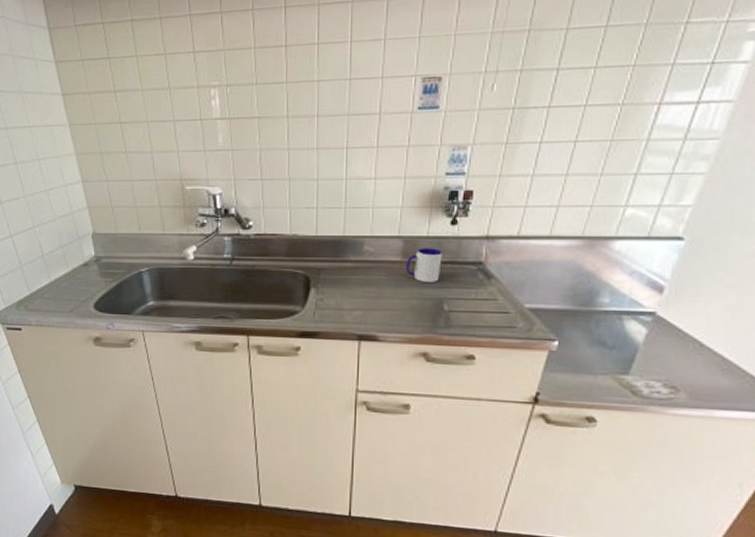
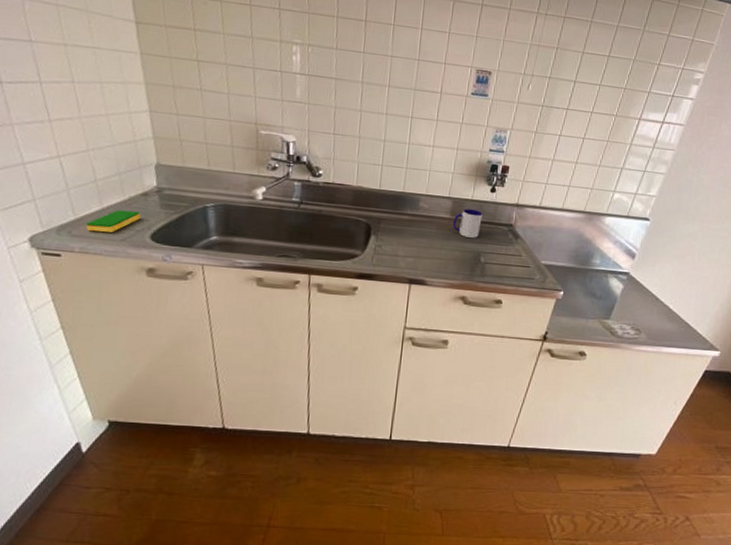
dish sponge: none [39,282,84,305] -> present [86,209,141,233]

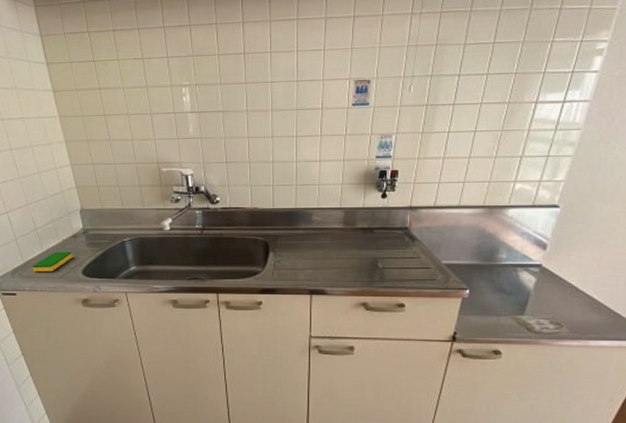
mug: present [453,209,483,238] -> none [347,217,376,245]

